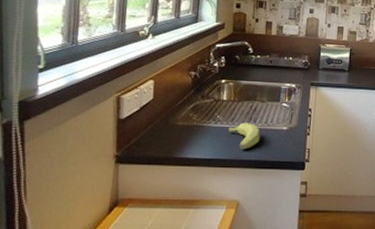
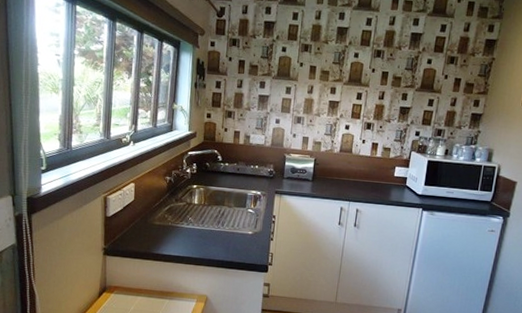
banana: present [229,122,260,150] -> none [199,225,227,250]

